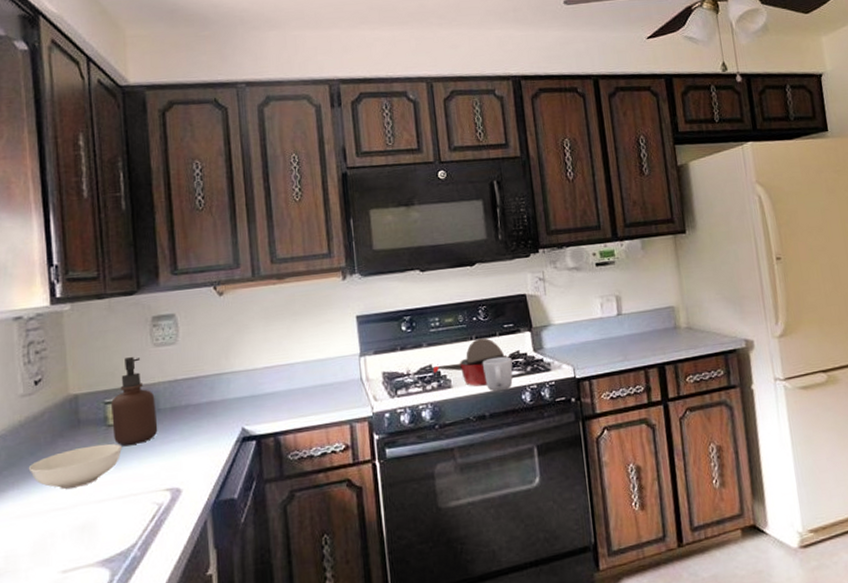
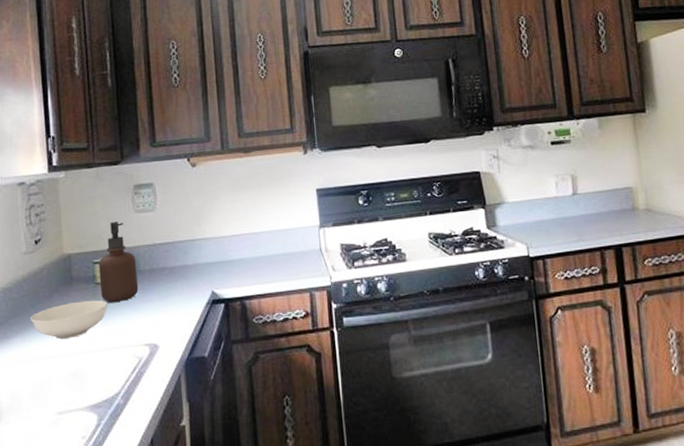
saucepan: present [432,338,508,387] -> none [388,213,461,262]
mug: present [482,356,513,392] -> none [436,232,467,267]

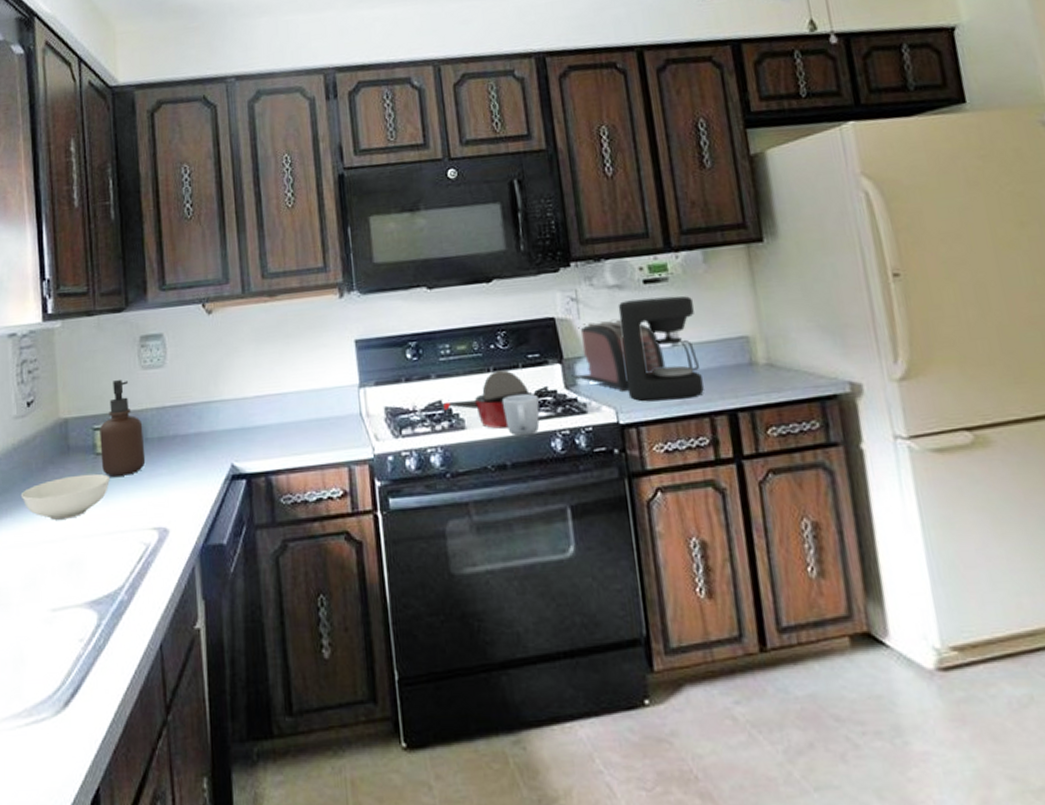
saucepan: none [388,213,461,262] -> present [442,370,533,430]
mug: none [436,232,467,267] -> present [501,393,540,437]
toaster: none [492,173,567,231] -> present [571,319,666,391]
coffee maker: none [530,155,596,239] -> present [618,296,704,402]

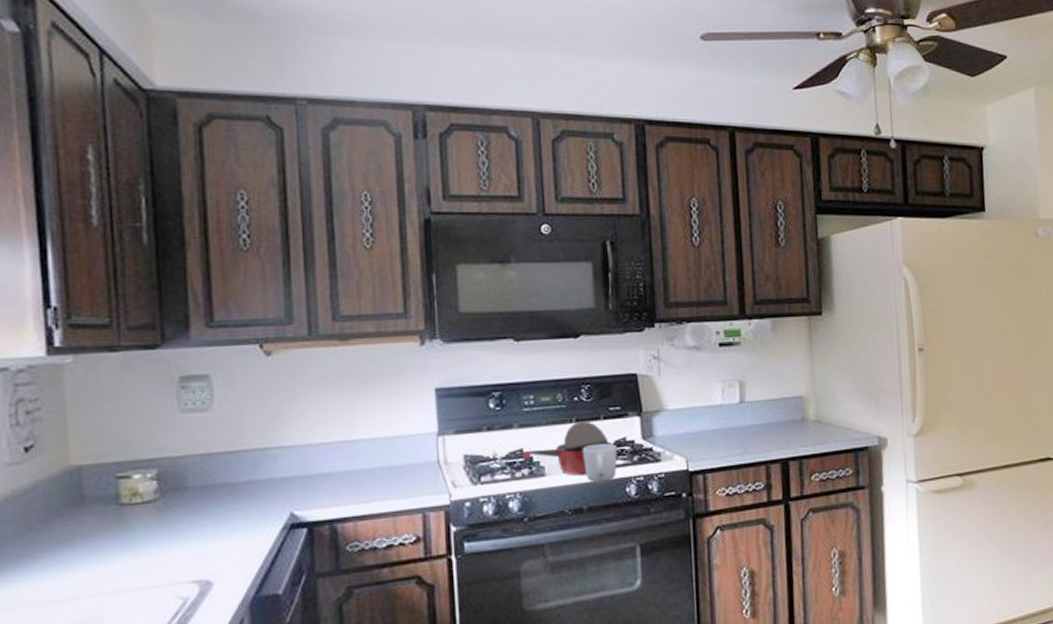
bowl: present [20,473,111,520] -> none [15,525,139,578]
soap dispenser: present [100,380,146,477] -> none [125,424,185,529]
toaster: present [571,319,666,391] -> none [649,377,733,442]
coffee maker: present [618,296,704,402] -> none [695,358,763,452]

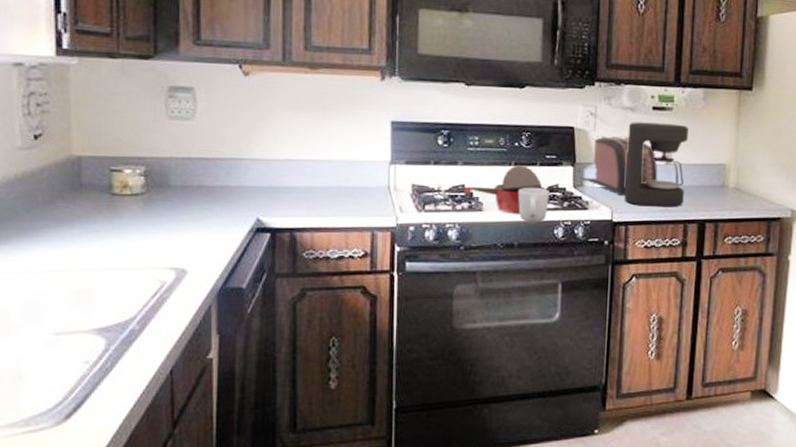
toaster: none [649,377,733,442] -> present [580,135,658,195]
coffee maker: none [695,358,763,452] -> present [624,122,688,207]

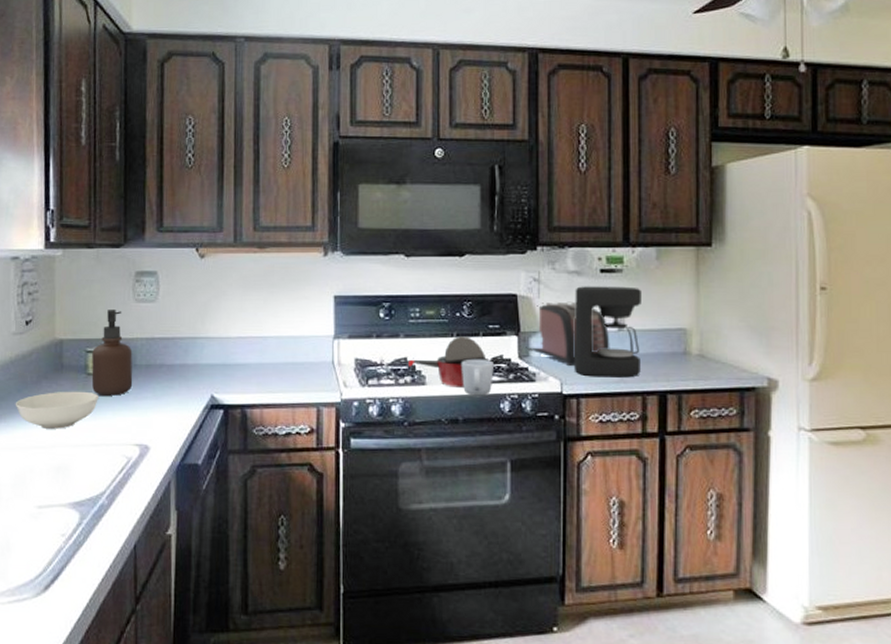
bowl: none [23,211,127,252] -> present [15,391,100,429]
soap dispenser: none [117,126,167,218] -> present [91,310,133,396]

